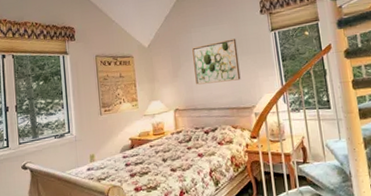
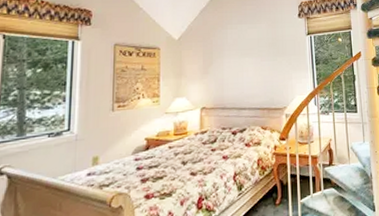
wall art: present [192,38,241,85] -> none [227,39,275,83]

